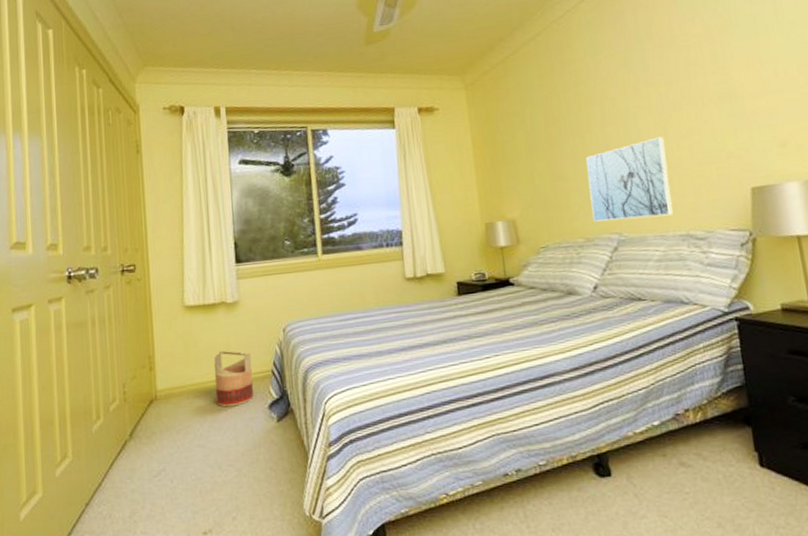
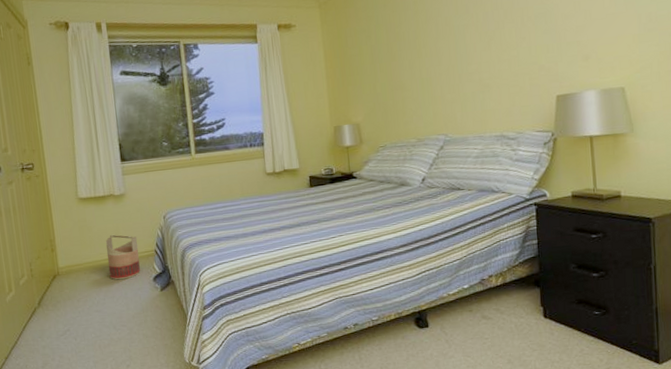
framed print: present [586,136,674,222] -> none [421,51,491,125]

